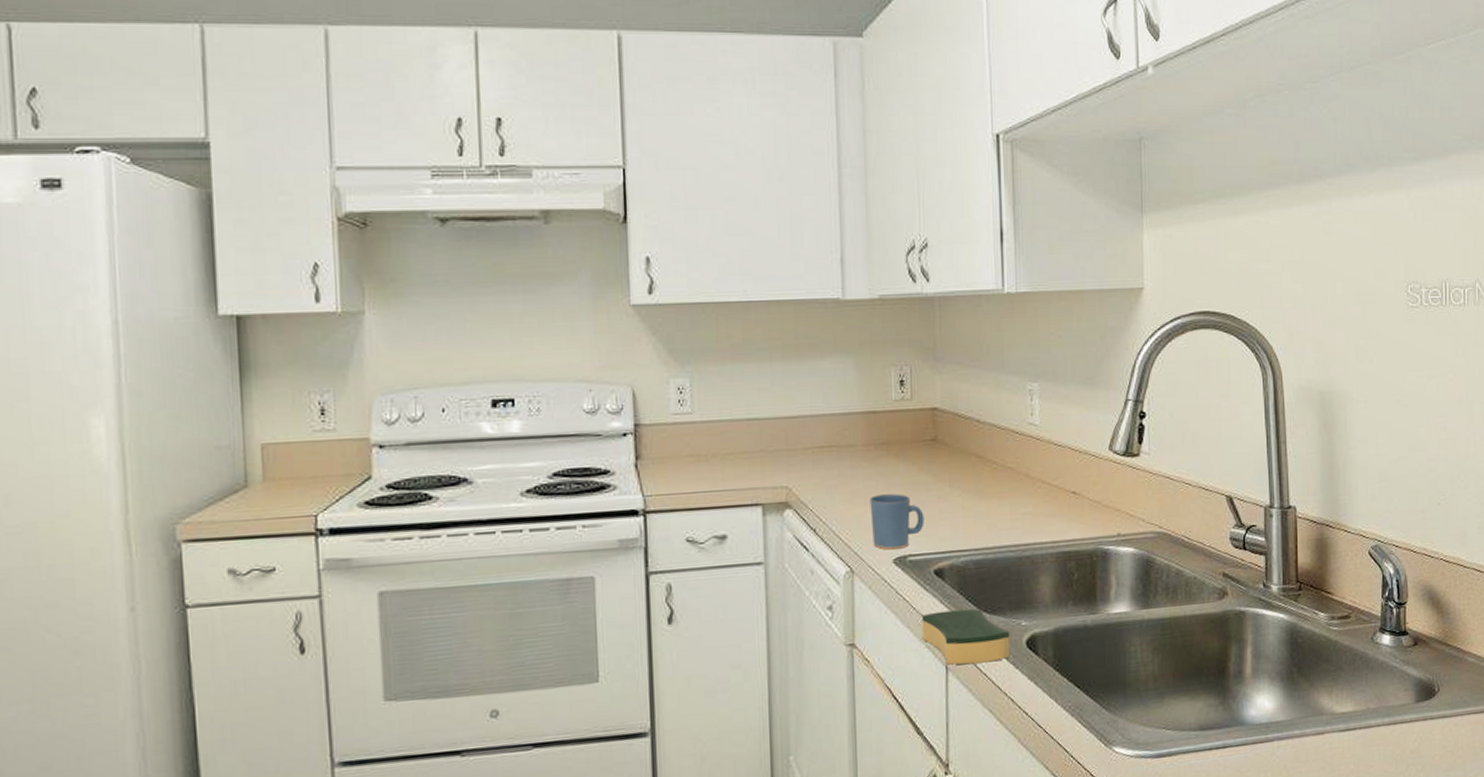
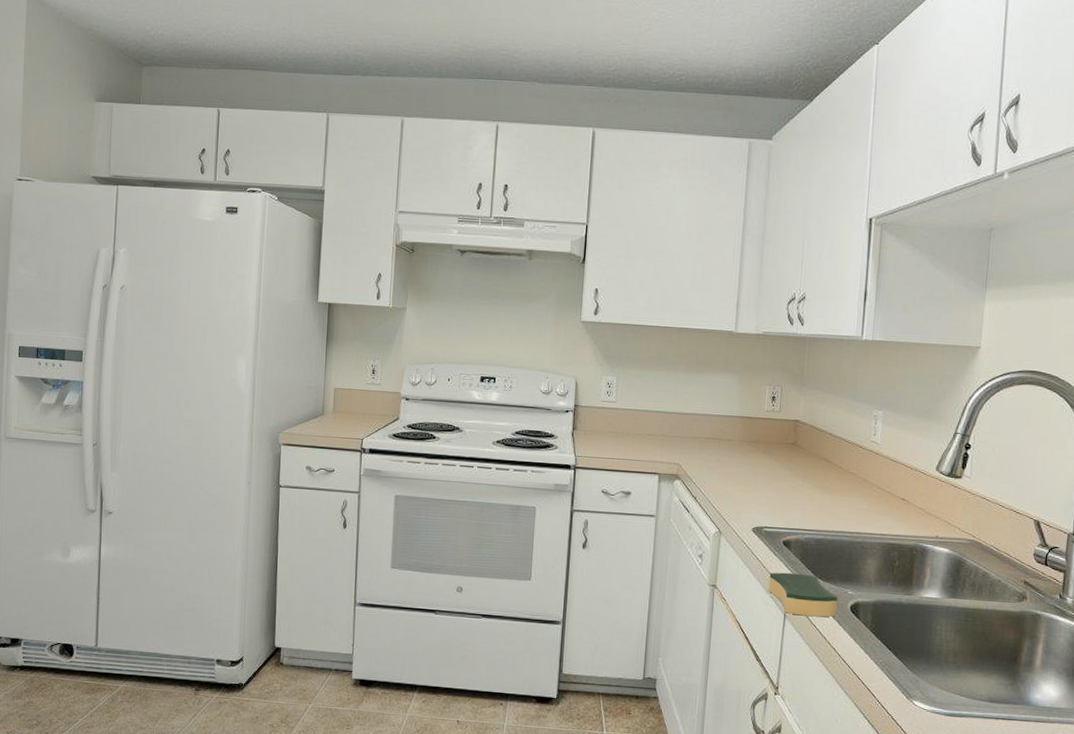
mug: present [870,493,924,550] -> none [738,479,780,521]

